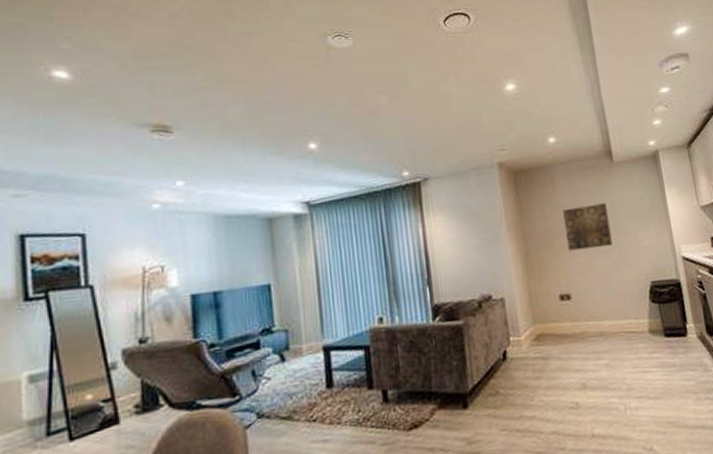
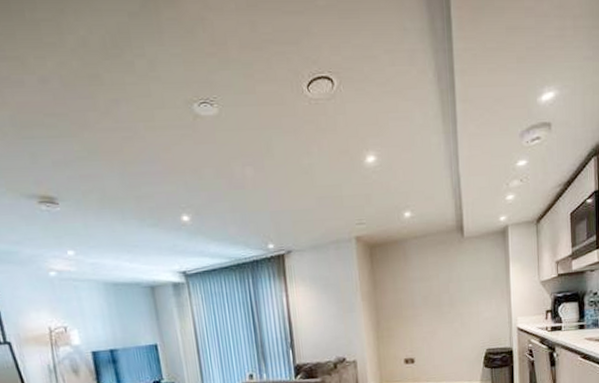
wall art: present [563,203,613,251] -> none [413,277,456,321]

